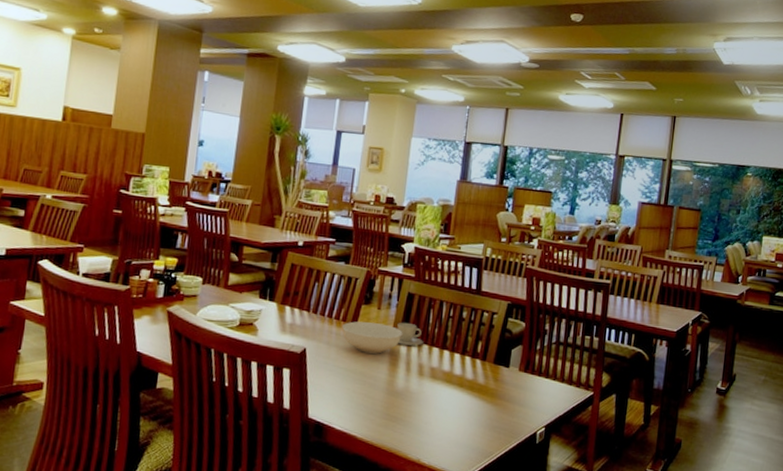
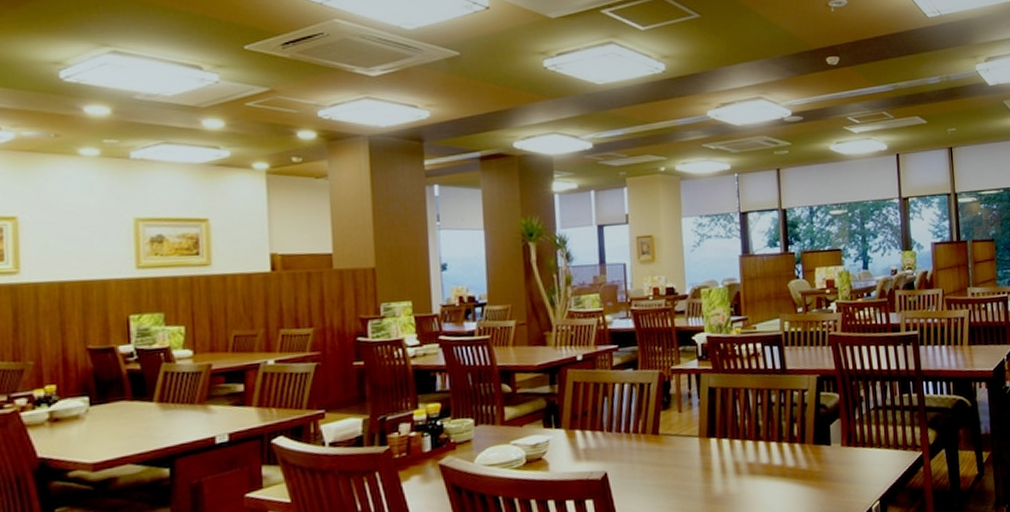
bowl: present [341,321,403,354] -> none [642,427,711,464]
cup: present [397,322,423,346] -> none [703,420,735,446]

